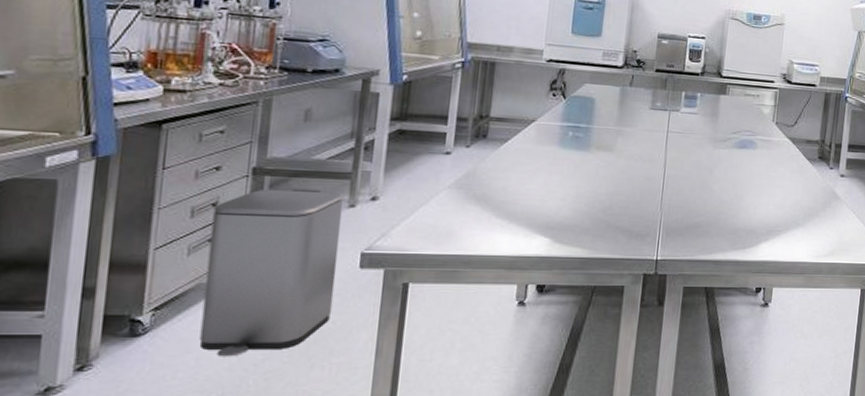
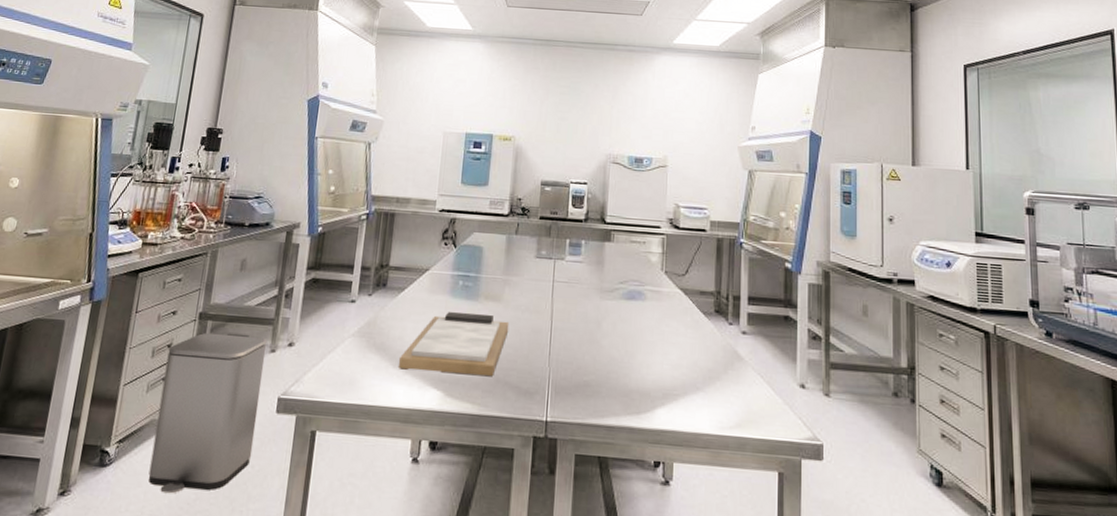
clipboard: none [502,161,622,223] -> present [399,311,510,377]

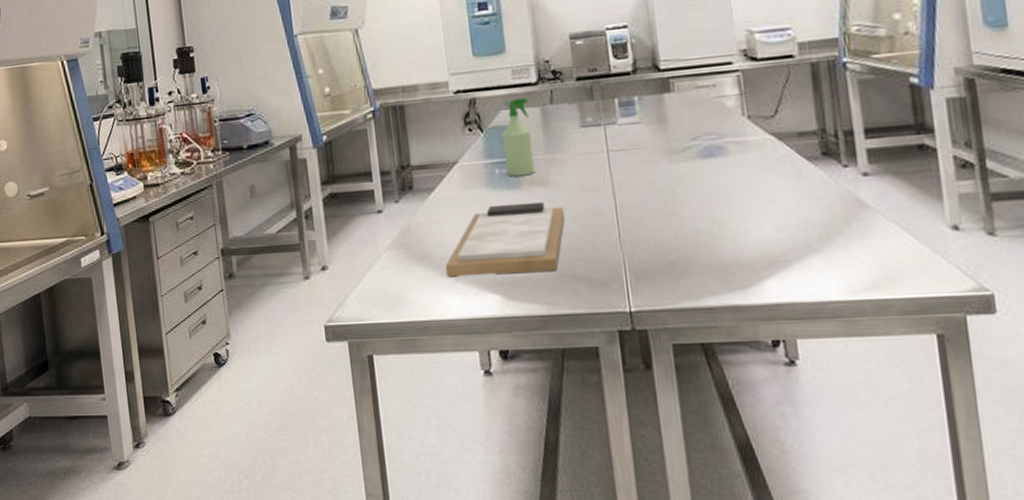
pedal bin: present [148,332,267,494] -> none [199,264,312,435]
spray bottle: none [469,225,498,291] -> present [501,98,535,177]

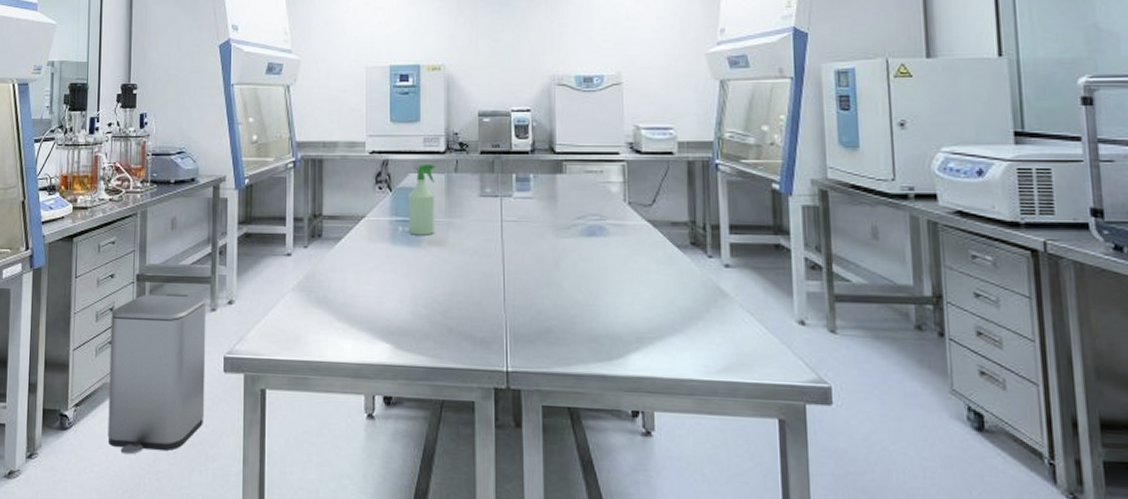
pedal bin: none [199,264,312,435] -> present [107,293,207,455]
clipboard: present [446,201,565,278] -> none [344,259,457,327]

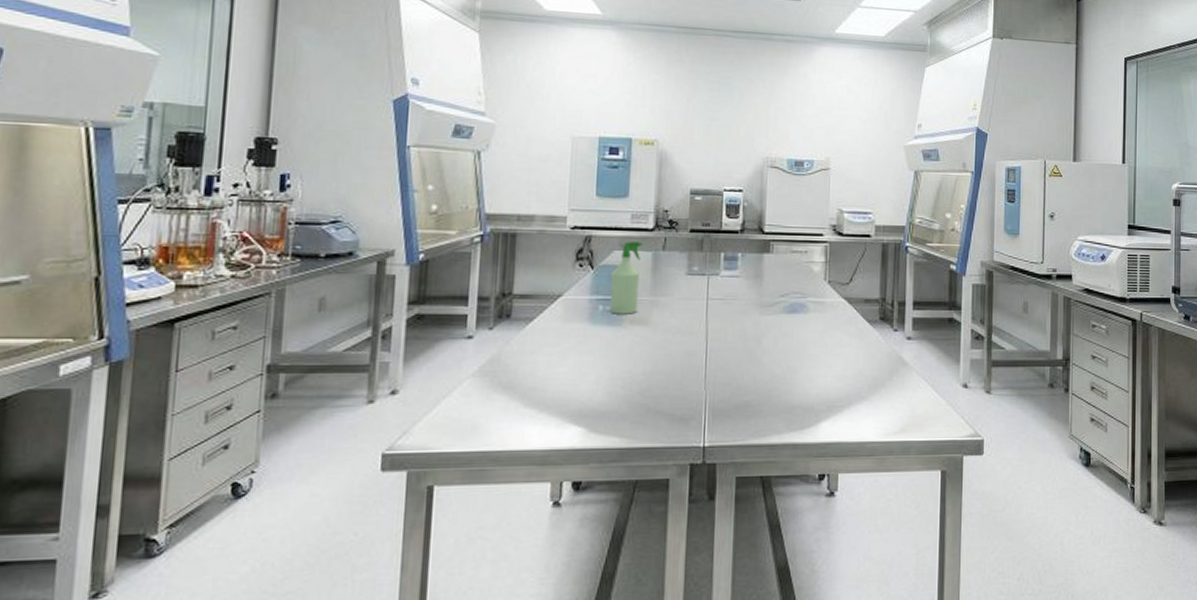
pedal bin: present [107,293,207,455] -> none [216,385,363,578]

